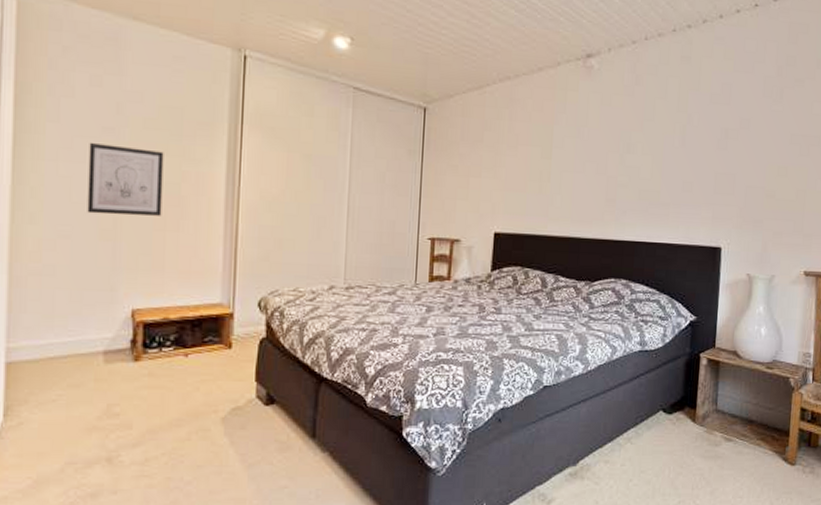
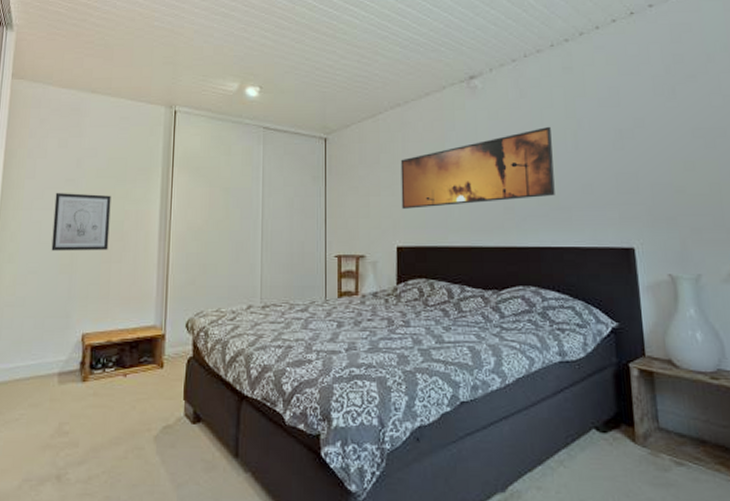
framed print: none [502,118,661,194] -> present [400,126,555,209]

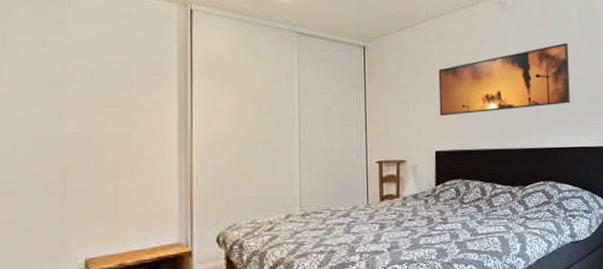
wall art: present [51,193,111,251] -> none [33,100,113,169]

